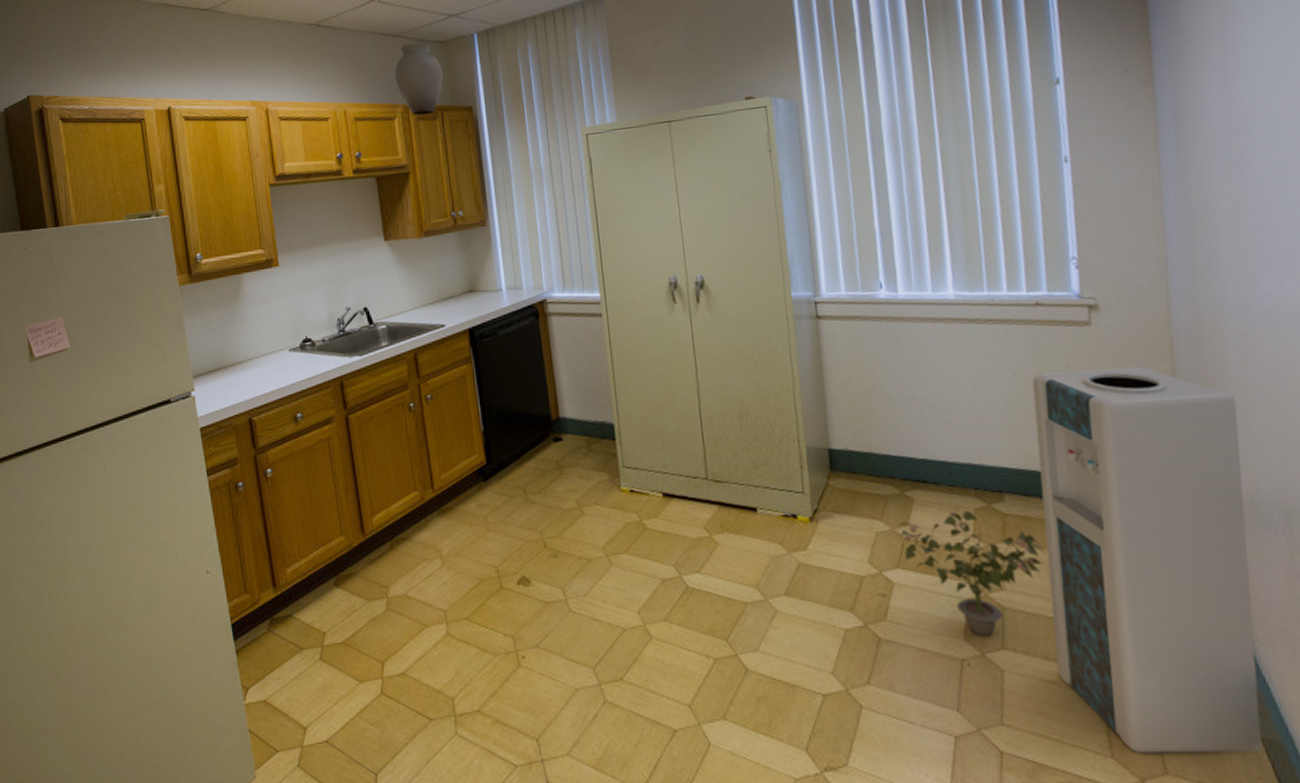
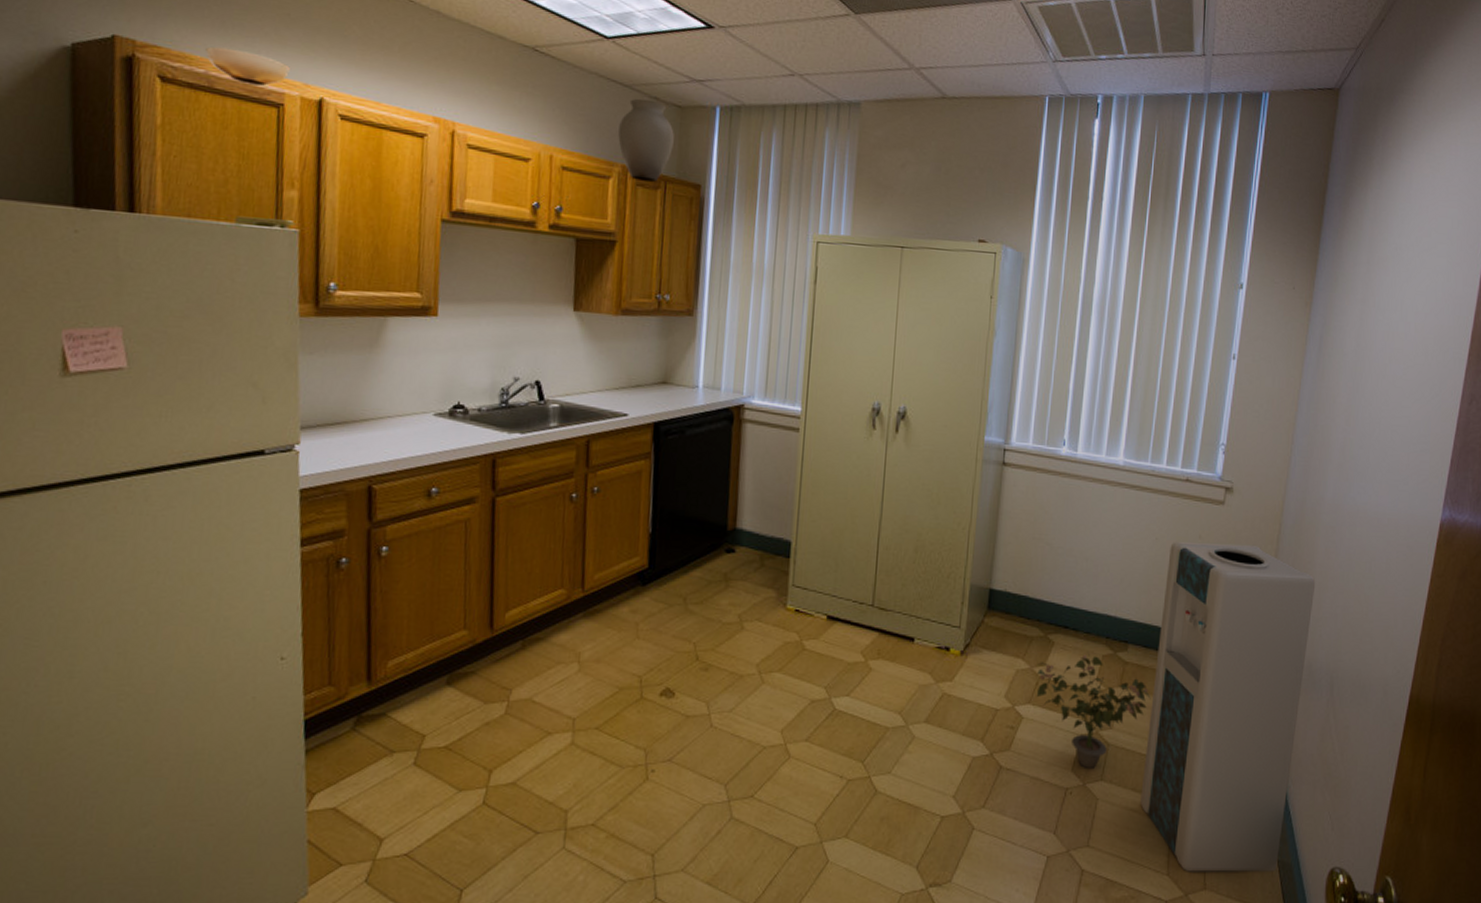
bowl: none [86,84,145,110] -> present [204,46,290,86]

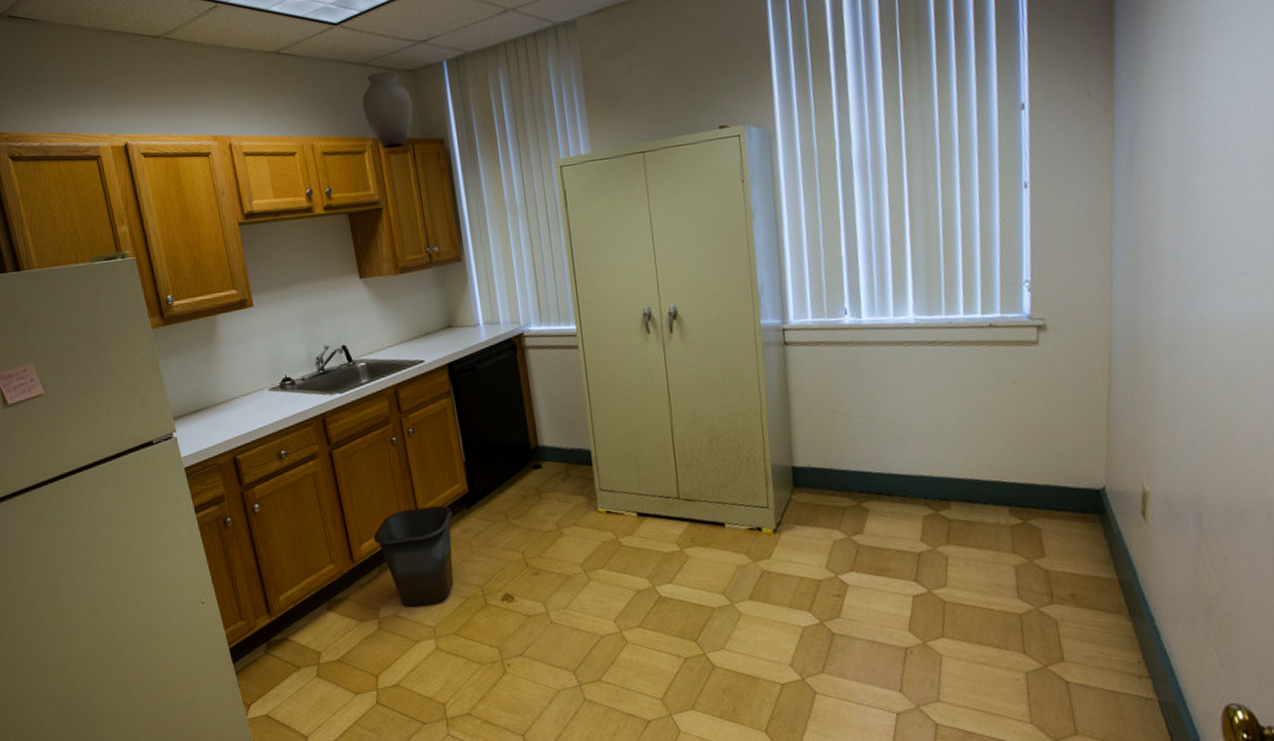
bowl: present [204,46,290,86] -> none [35,118,98,147]
waste bin: none [523,577,624,692] -> present [373,505,454,607]
potted plant: present [1036,651,1151,770] -> none [855,514,985,628]
water cooler: present [1140,541,1316,872] -> none [981,380,1164,719]

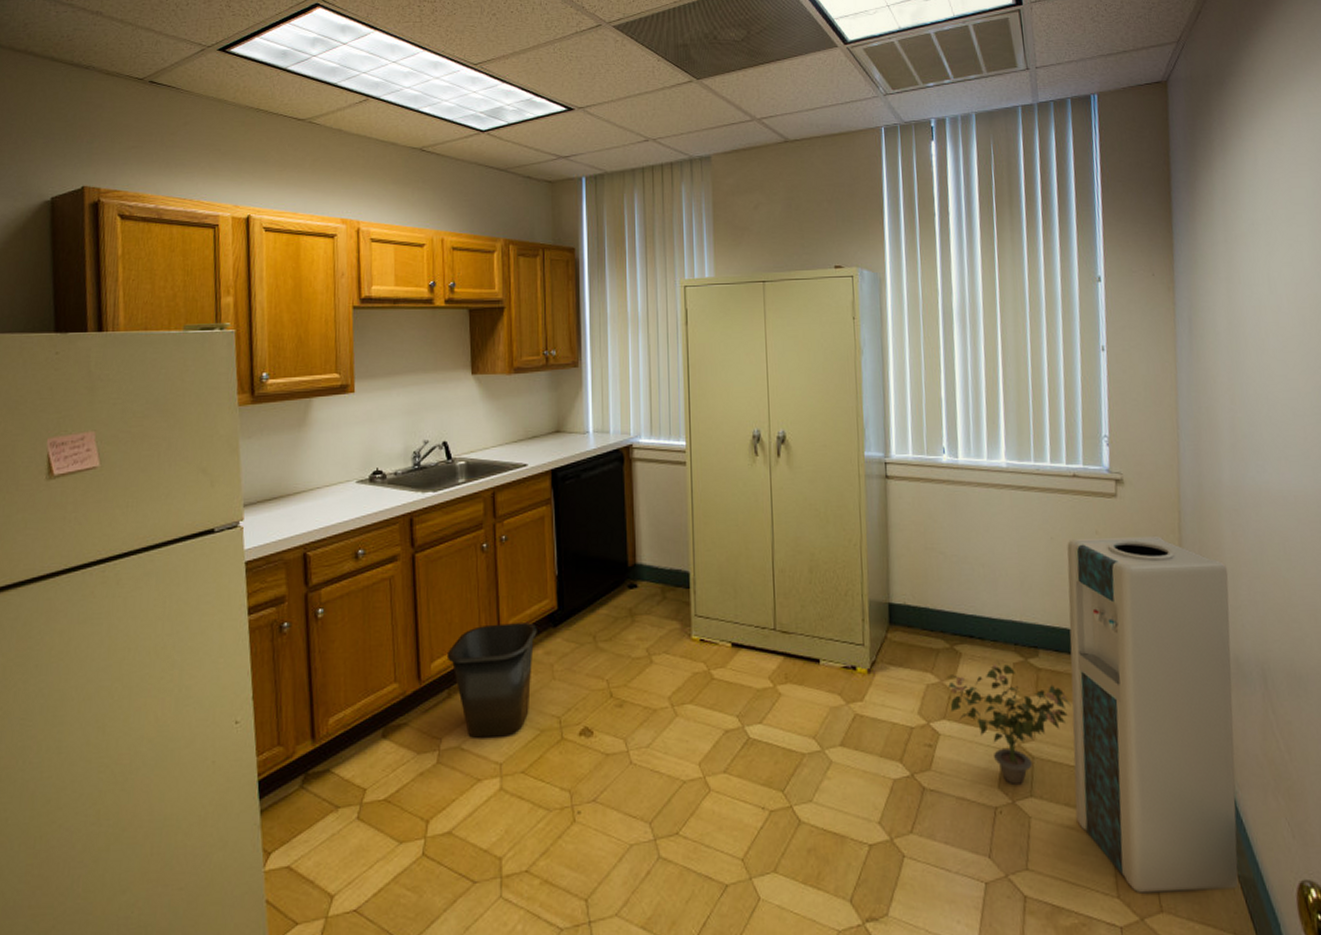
vase: present [362,71,413,149] -> none [499,179,547,252]
potted plant: none [855,514,985,628] -> present [948,660,1071,786]
water cooler: none [981,380,1164,719] -> present [1067,535,1239,894]

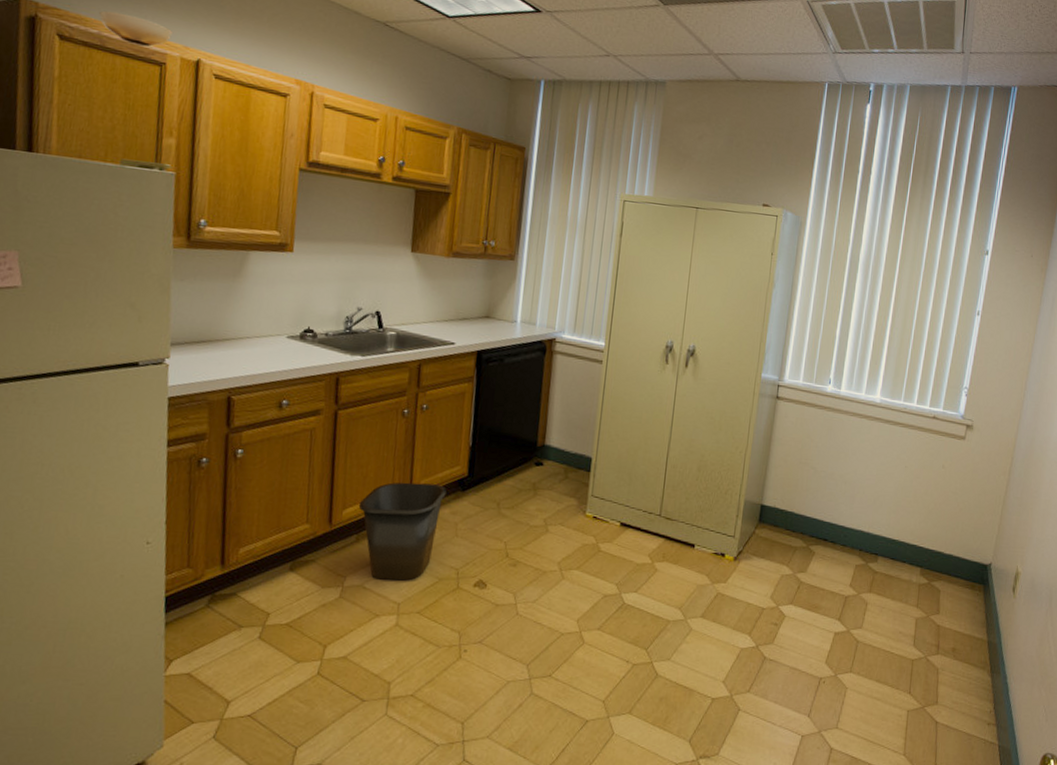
bowl: none [154,184,222,212] -> present [98,10,172,47]
potted plant: present [948,660,1071,786] -> none [797,561,896,663]
water cooler: present [1067,535,1239,894] -> none [883,469,1041,755]

